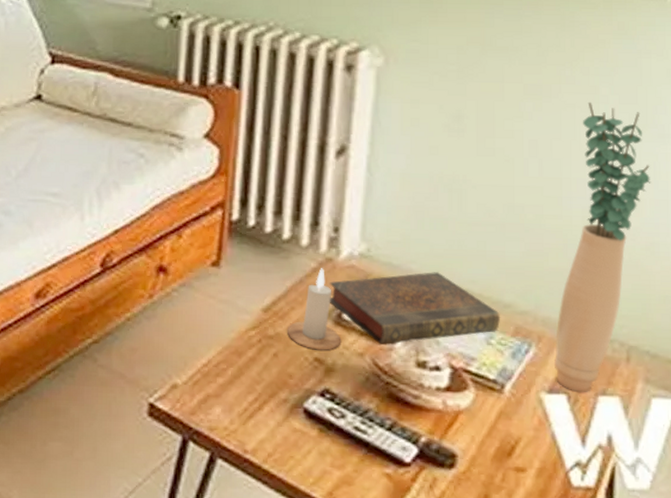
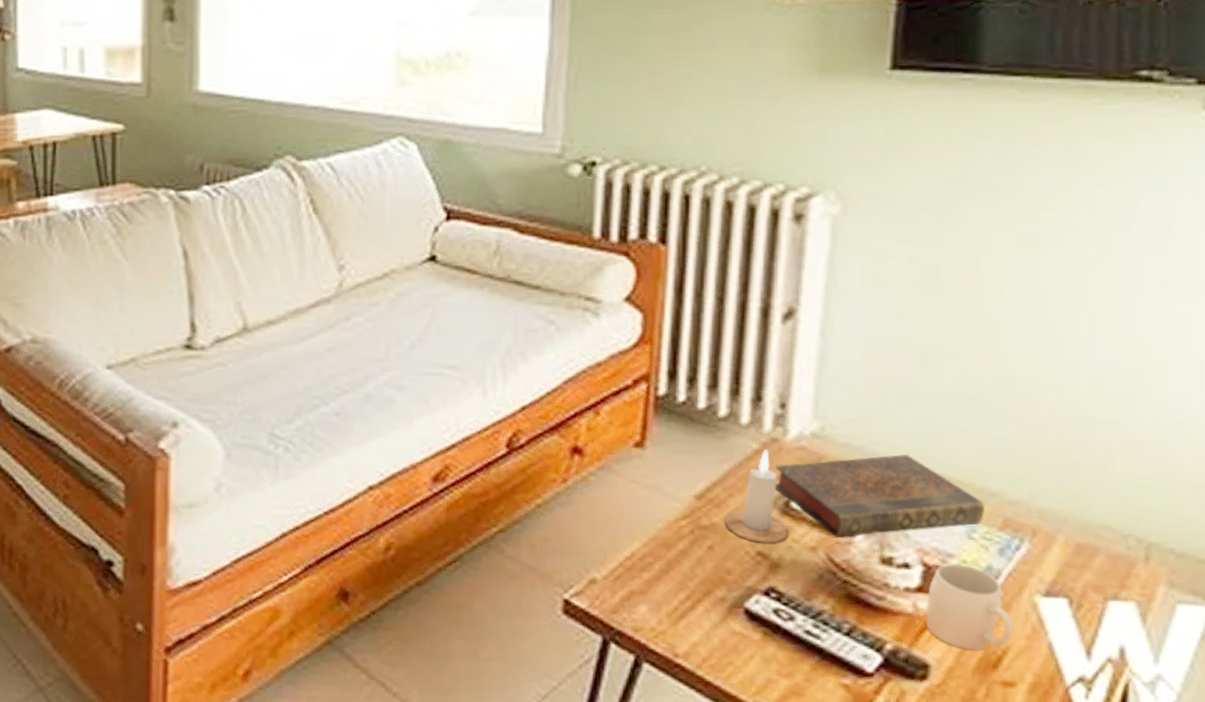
mug: none [454,366,524,440] -> present [926,563,1013,650]
vase: present [555,103,651,392] -> none [1053,253,1180,596]

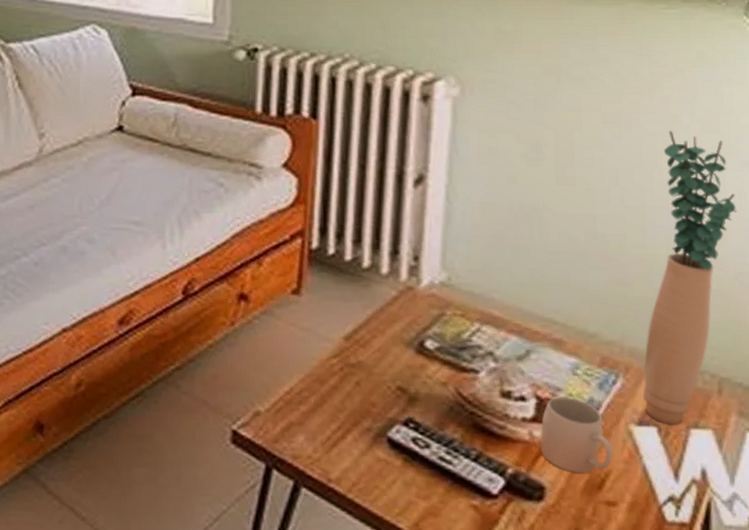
candle: present [725,449,788,544] -> none [369,296,423,379]
book: present [774,454,984,539] -> none [410,301,586,375]
vase: none [1053,253,1180,596] -> present [643,131,737,425]

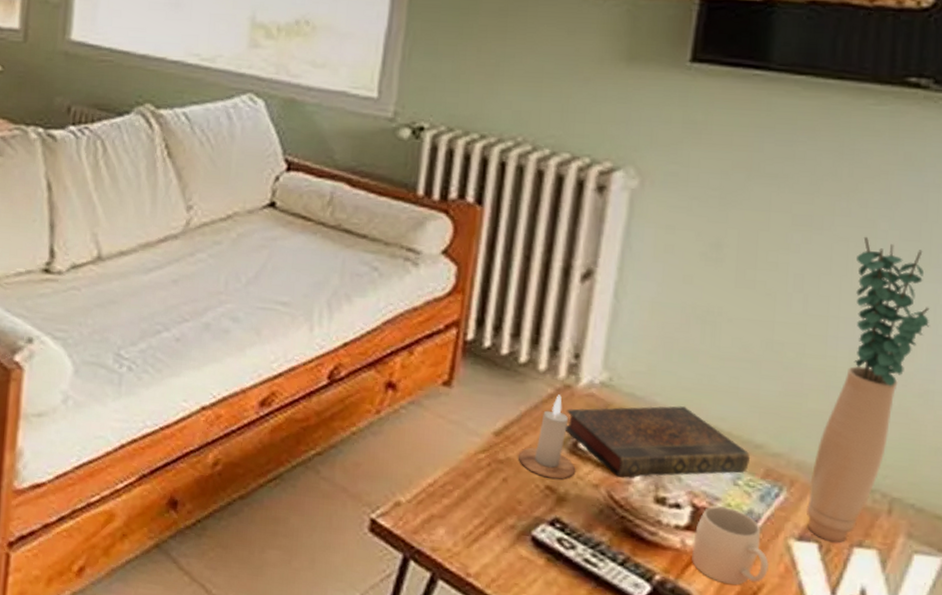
candle: none [369,296,423,379] -> present [519,394,575,479]
book: none [410,301,586,375] -> present [566,406,750,478]

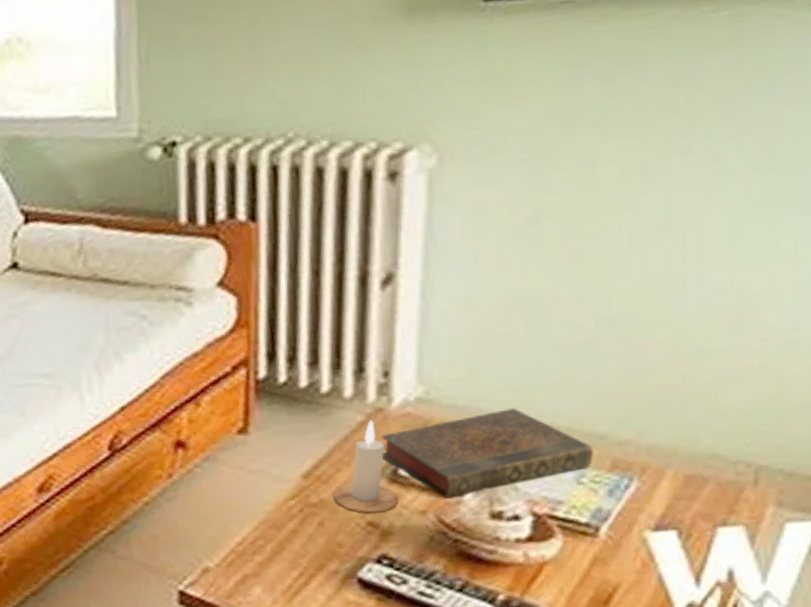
mug: present [692,506,769,585] -> none [537,509,623,590]
vase: present [807,237,930,543] -> none [662,175,792,526]

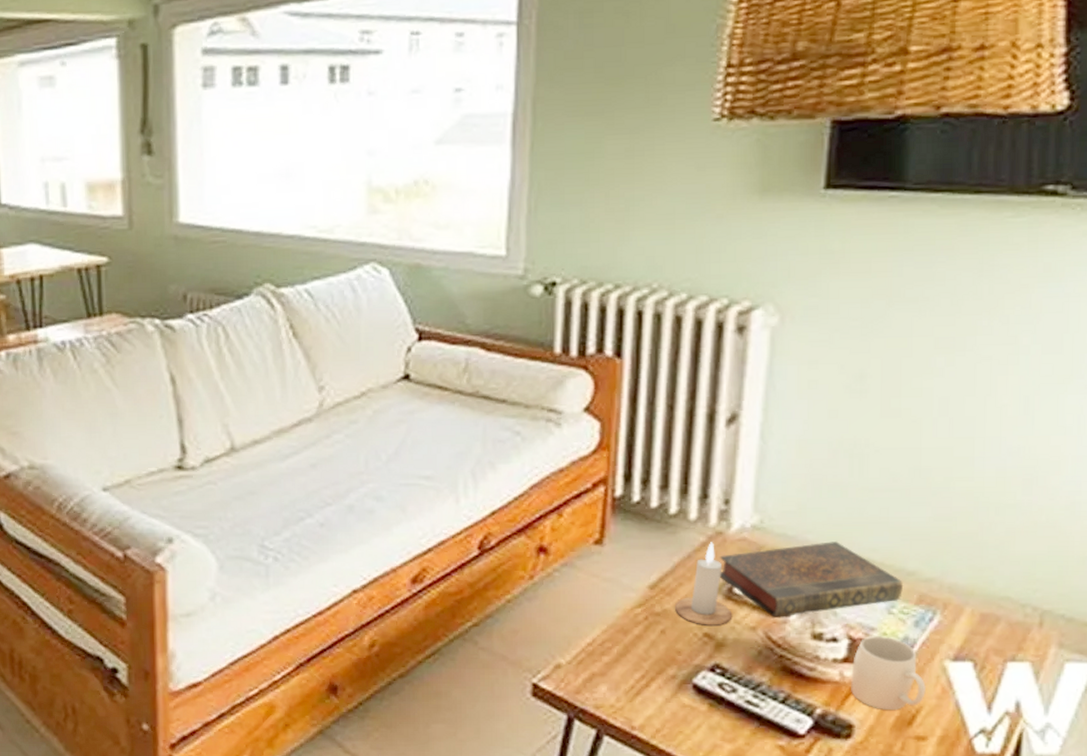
mug: none [537,509,623,590] -> present [851,636,926,710]

